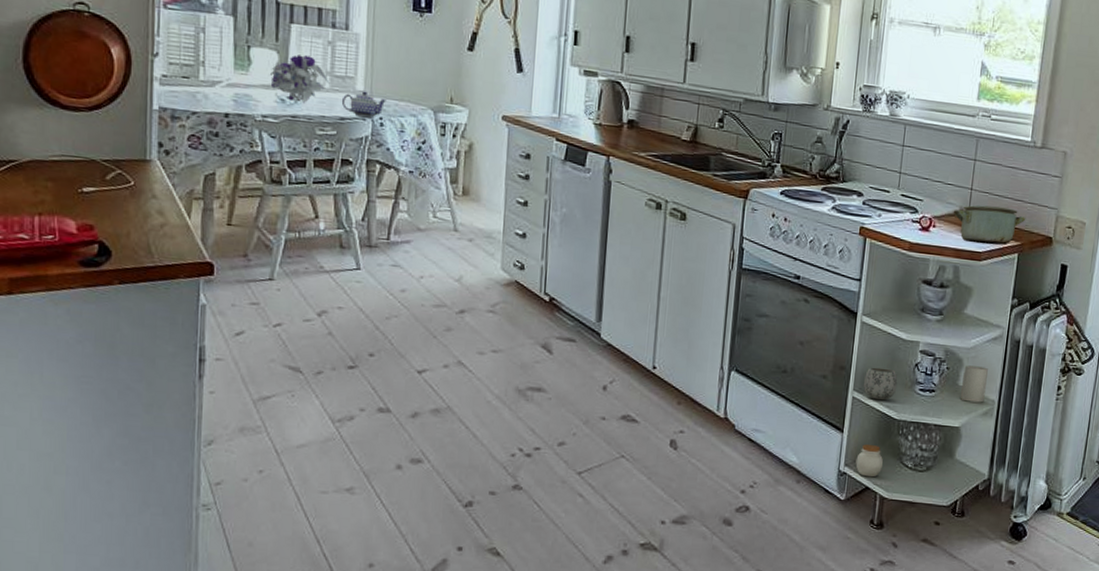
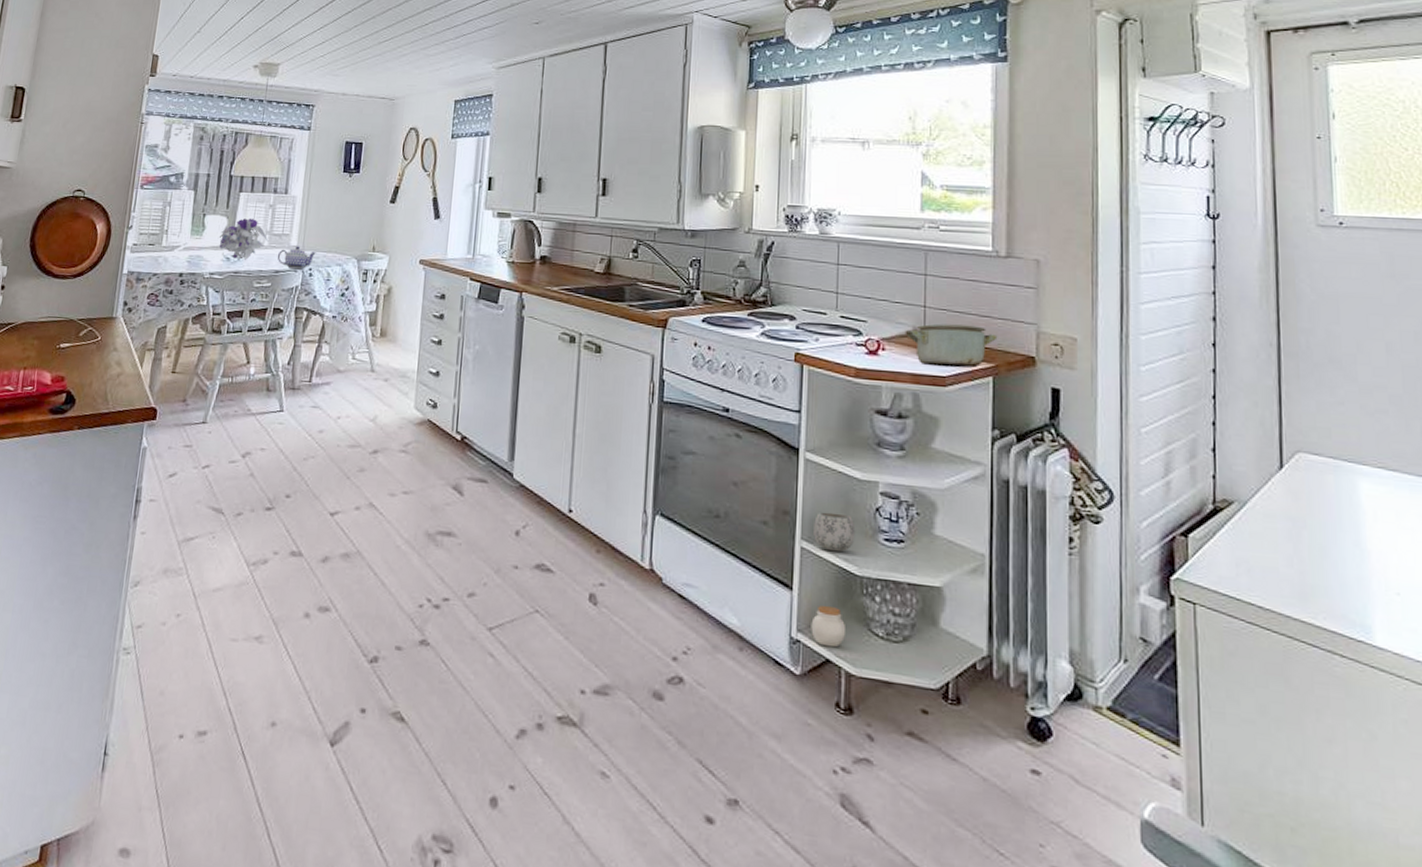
cup: present [960,365,988,403] -> none [939,510,971,557]

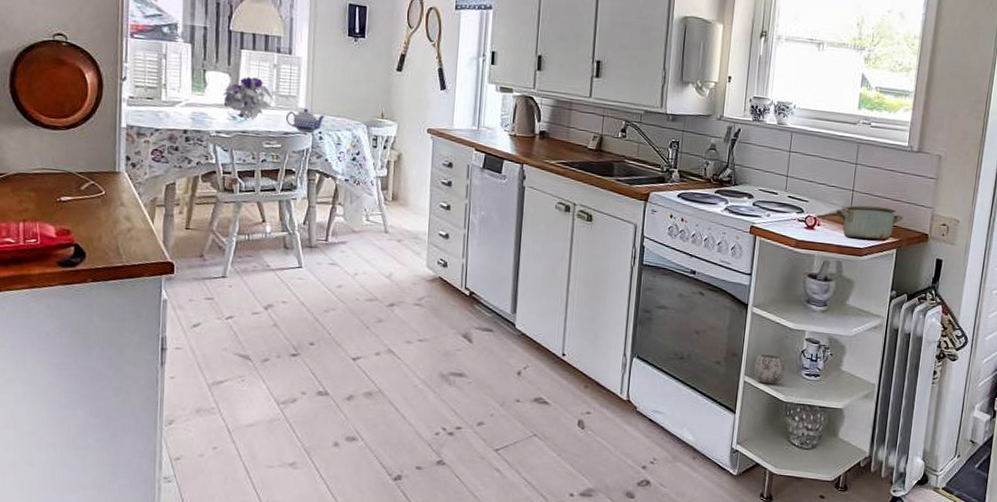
jar: present [811,606,847,648] -> none [747,424,773,455]

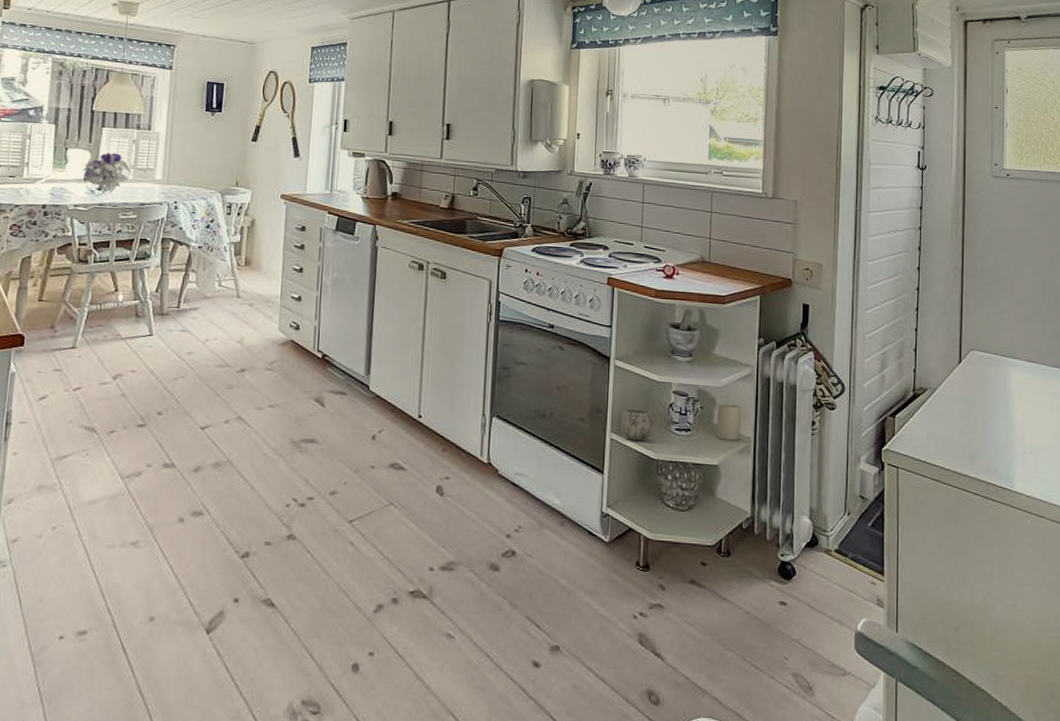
teapot: present [285,108,325,134] -> none [142,180,181,204]
cooking pot: present [836,205,904,242] -> none [694,252,765,289]
cup: none [843,352,869,386] -> present [717,404,741,440]

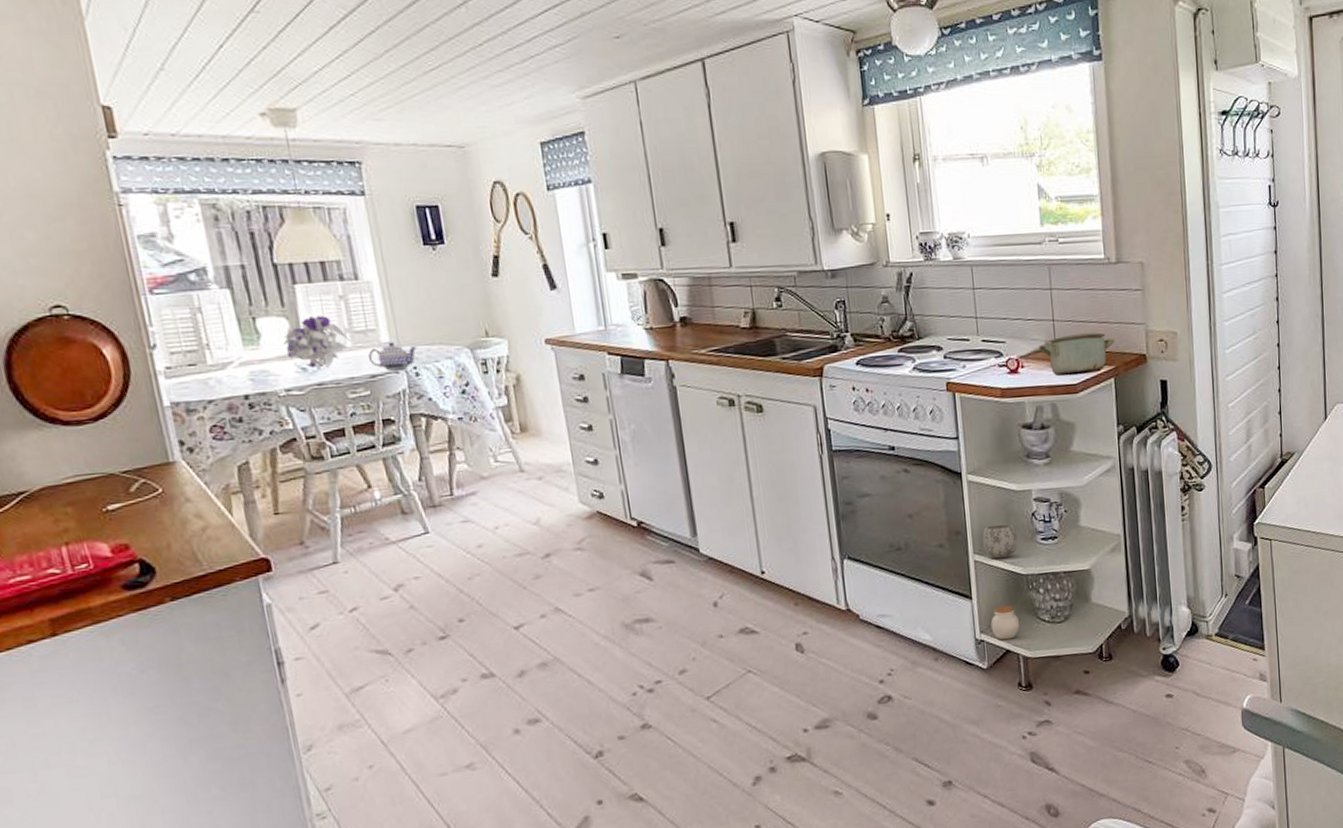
teapot: none [142,180,181,204] -> present [368,342,417,372]
jar: none [618,485,646,518] -> present [990,605,1020,640]
cooking pot: none [694,252,765,289] -> present [1039,332,1115,377]
cup: present [717,404,741,440] -> none [1082,502,1110,542]

